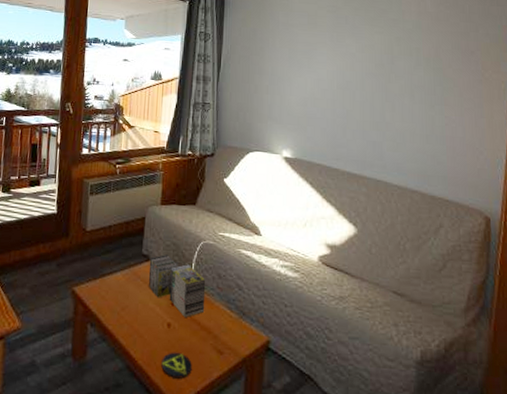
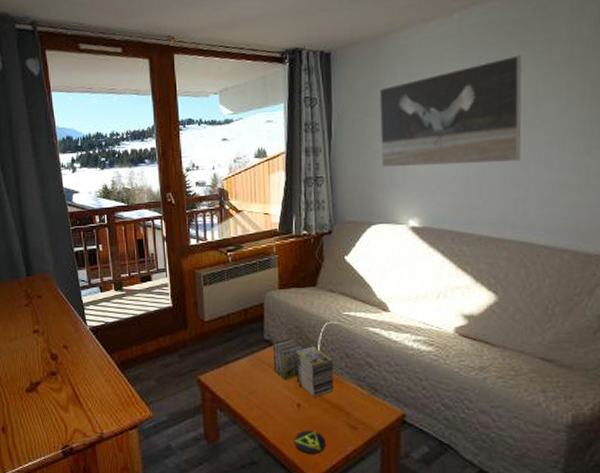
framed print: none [262,19,380,109] -> present [379,55,522,168]

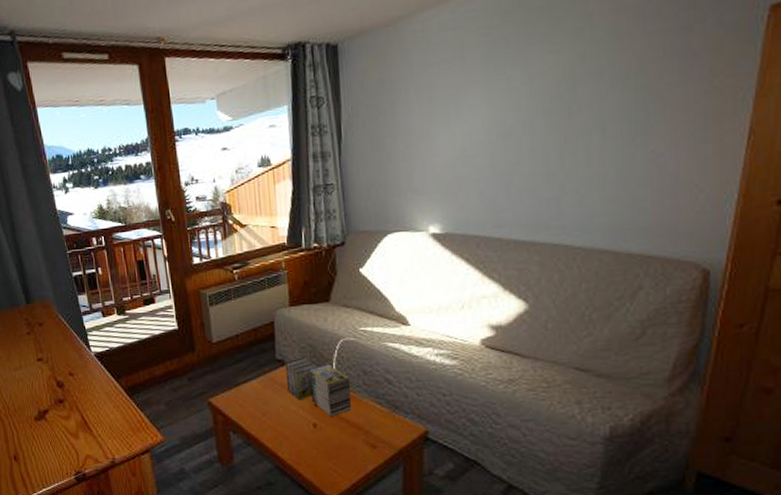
coaster: present [294,430,326,454] -> none [311,450,345,474]
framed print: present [379,55,522,168] -> none [393,33,557,171]

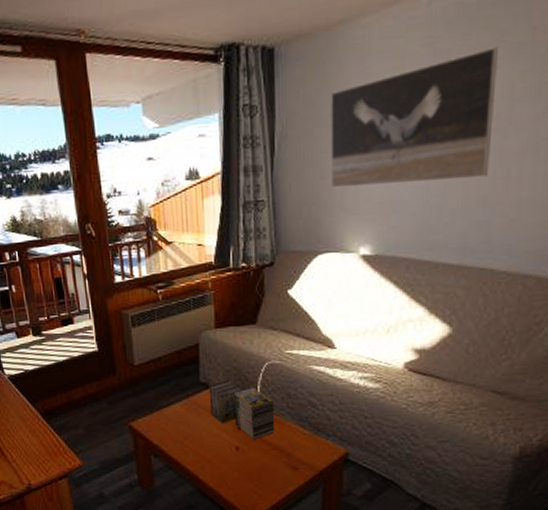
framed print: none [393,33,557,171] -> present [331,47,498,189]

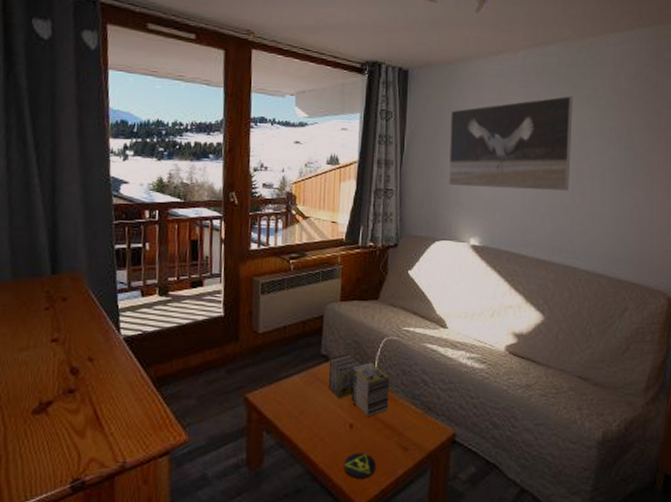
coaster: none [233,472,266,495] -> present [344,452,376,479]

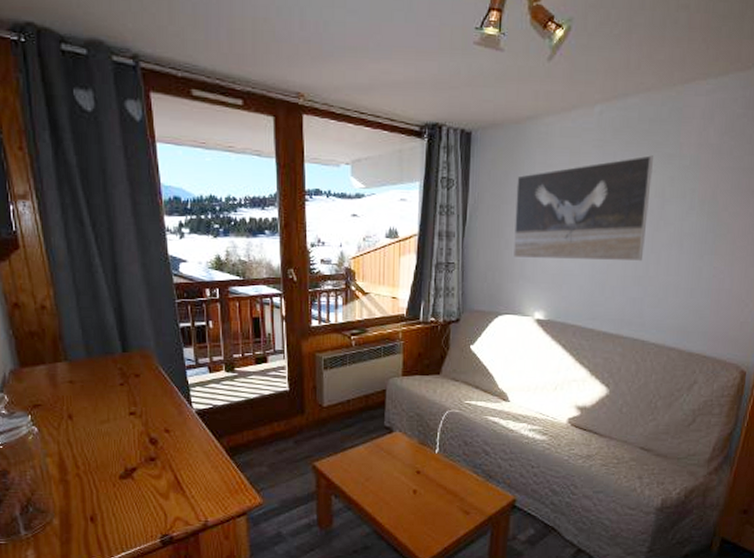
magazine: present [328,354,390,416] -> none [392,426,452,483]
coaster: present [344,452,376,479] -> none [408,515,439,538]

